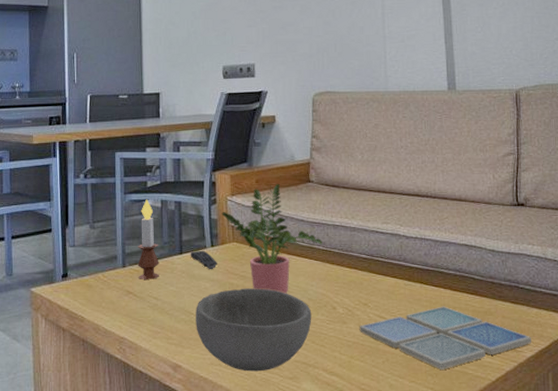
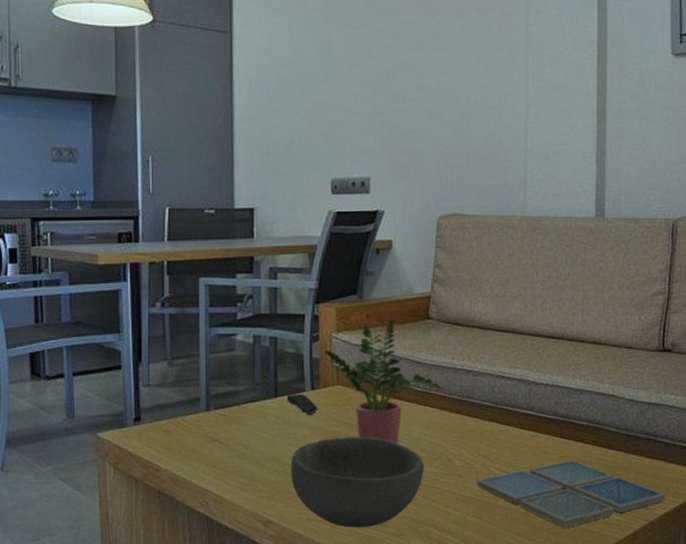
candle: present [137,199,159,279] -> none [224,334,250,425]

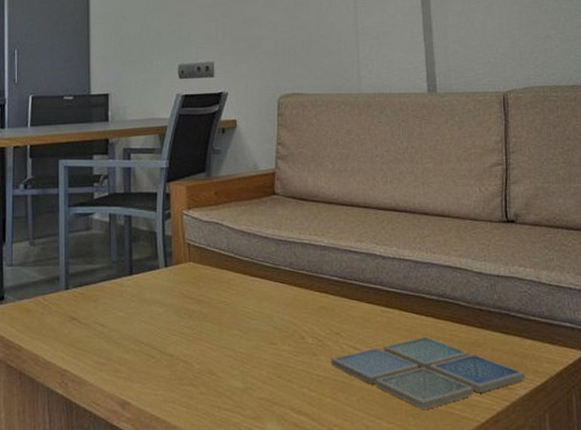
remote control: present [286,393,318,415] -> none [141,271,171,292]
bowl: present [291,437,424,528] -> none [147,314,278,410]
potted plant: present [324,320,441,444] -> none [176,197,289,321]

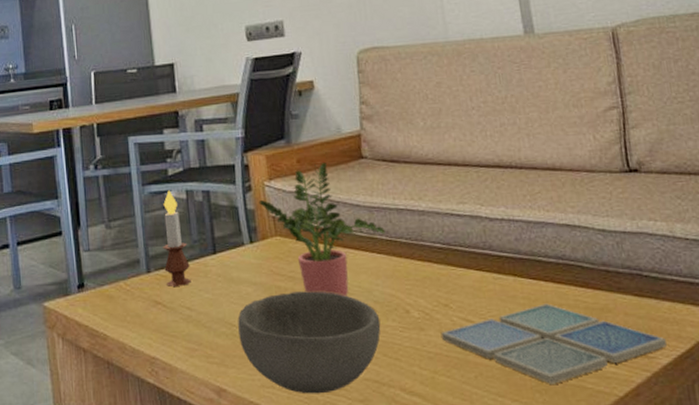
candle: none [82,213,107,304] -> present [163,190,191,287]
bowl: none [147,314,278,410] -> present [238,291,381,394]
potted plant: none [176,197,289,321] -> present [258,163,385,297]

